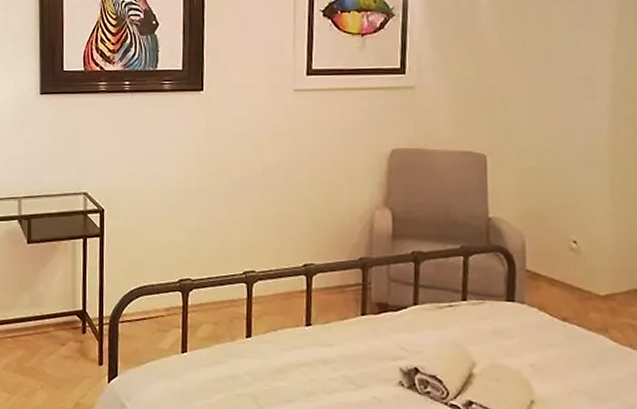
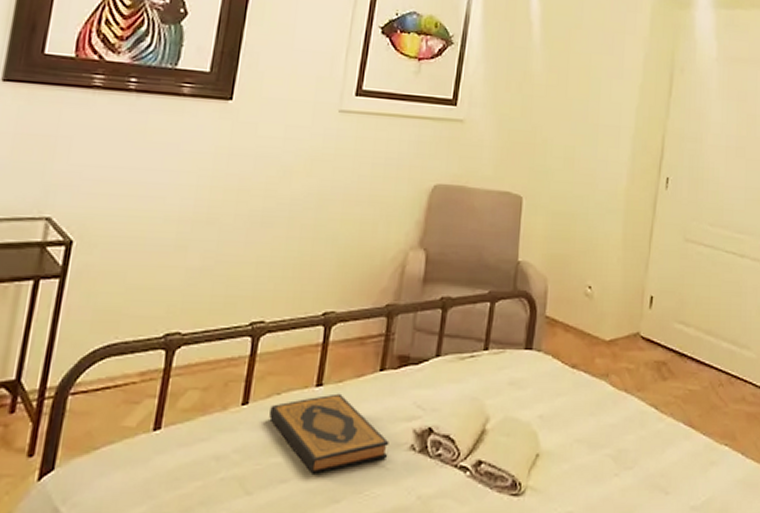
hardback book: none [270,332,379,398] -> present [269,393,389,474]

